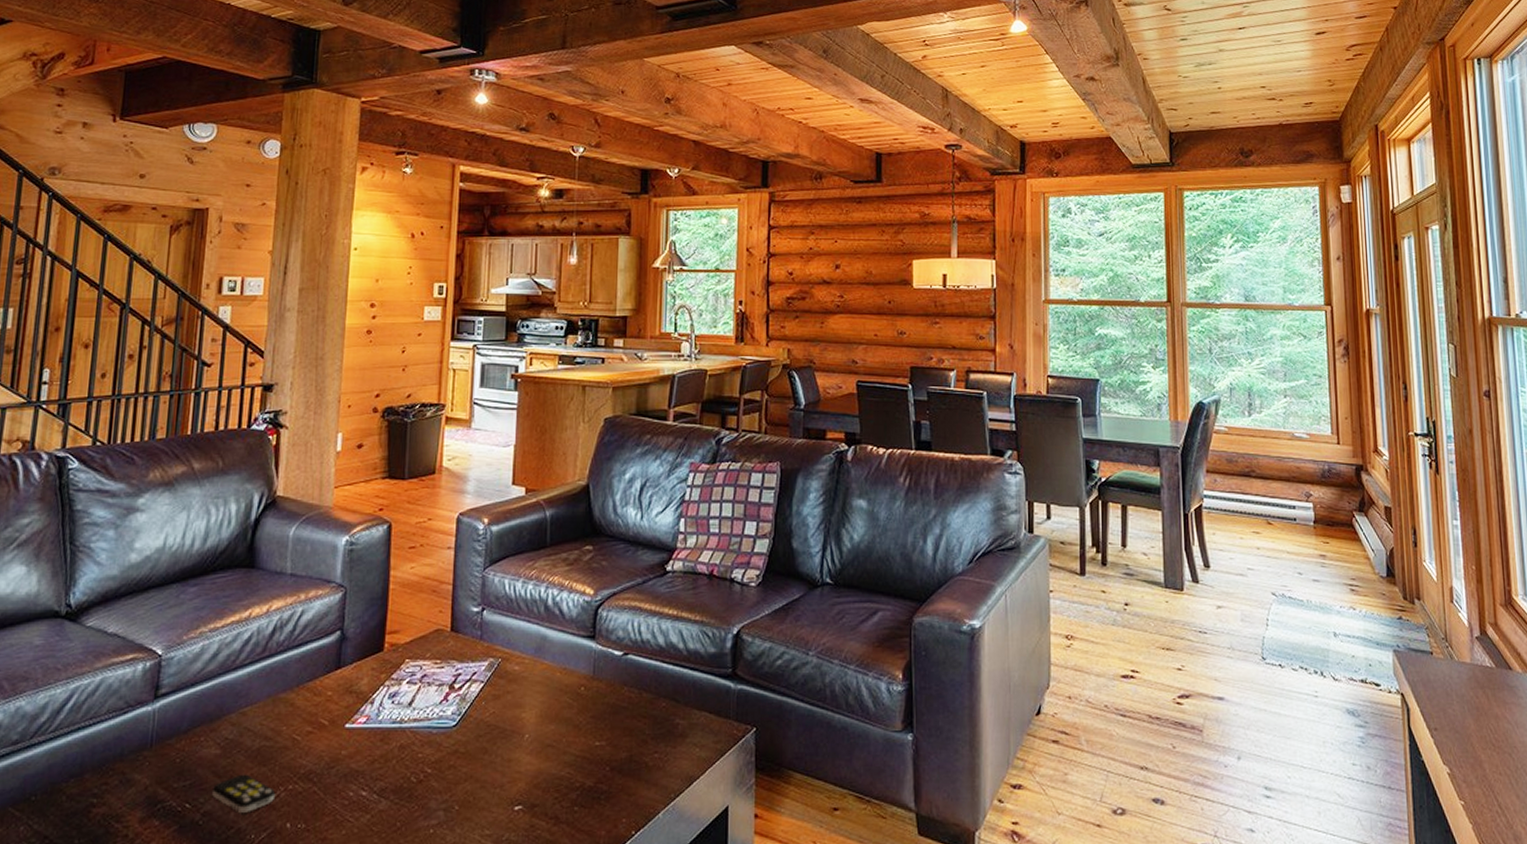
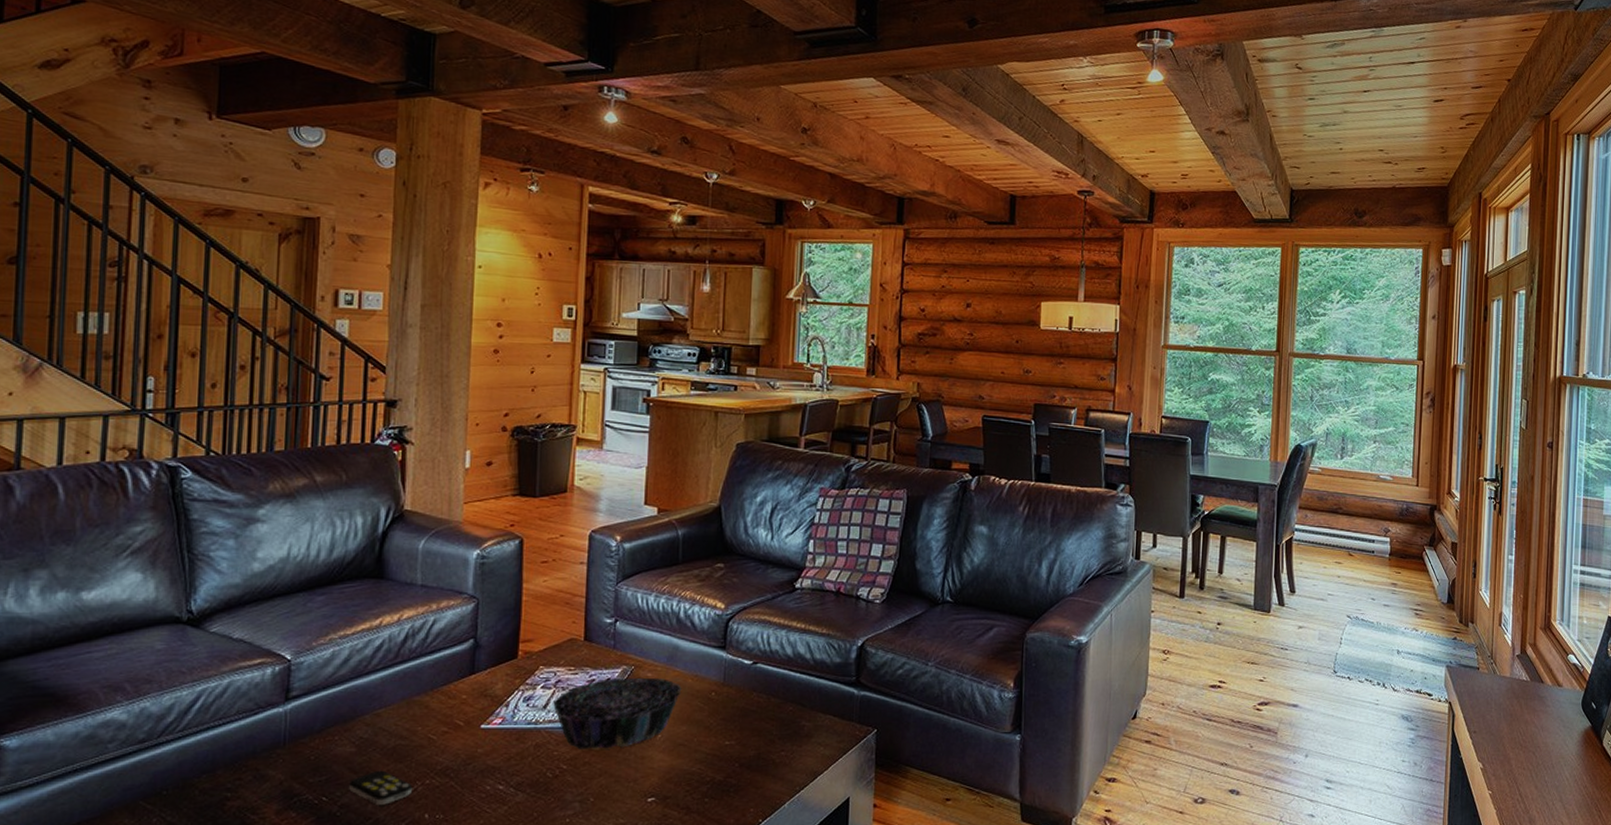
decorative bowl: none [418,671,550,751] -> present [553,677,682,749]

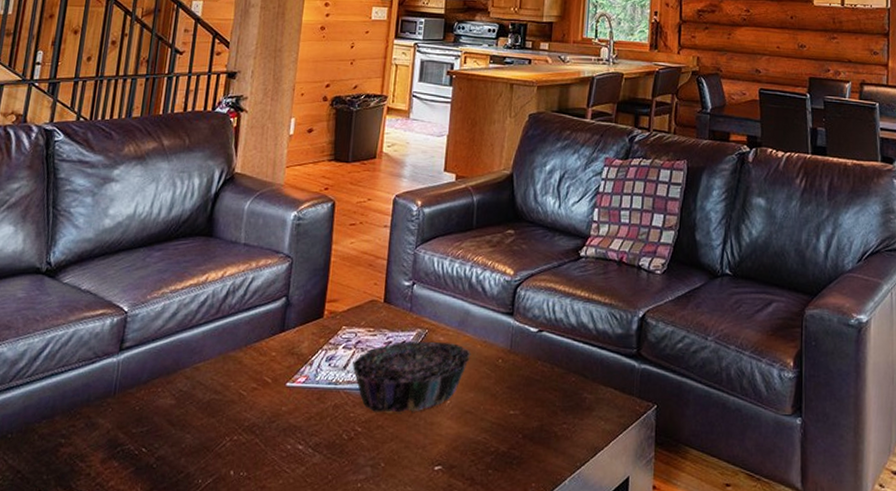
remote control: present [349,770,413,805] -> none [166,423,222,459]

